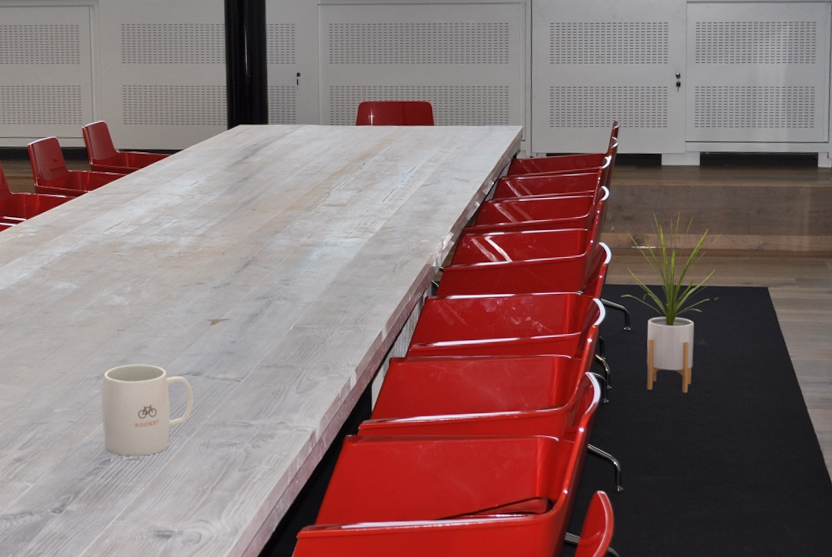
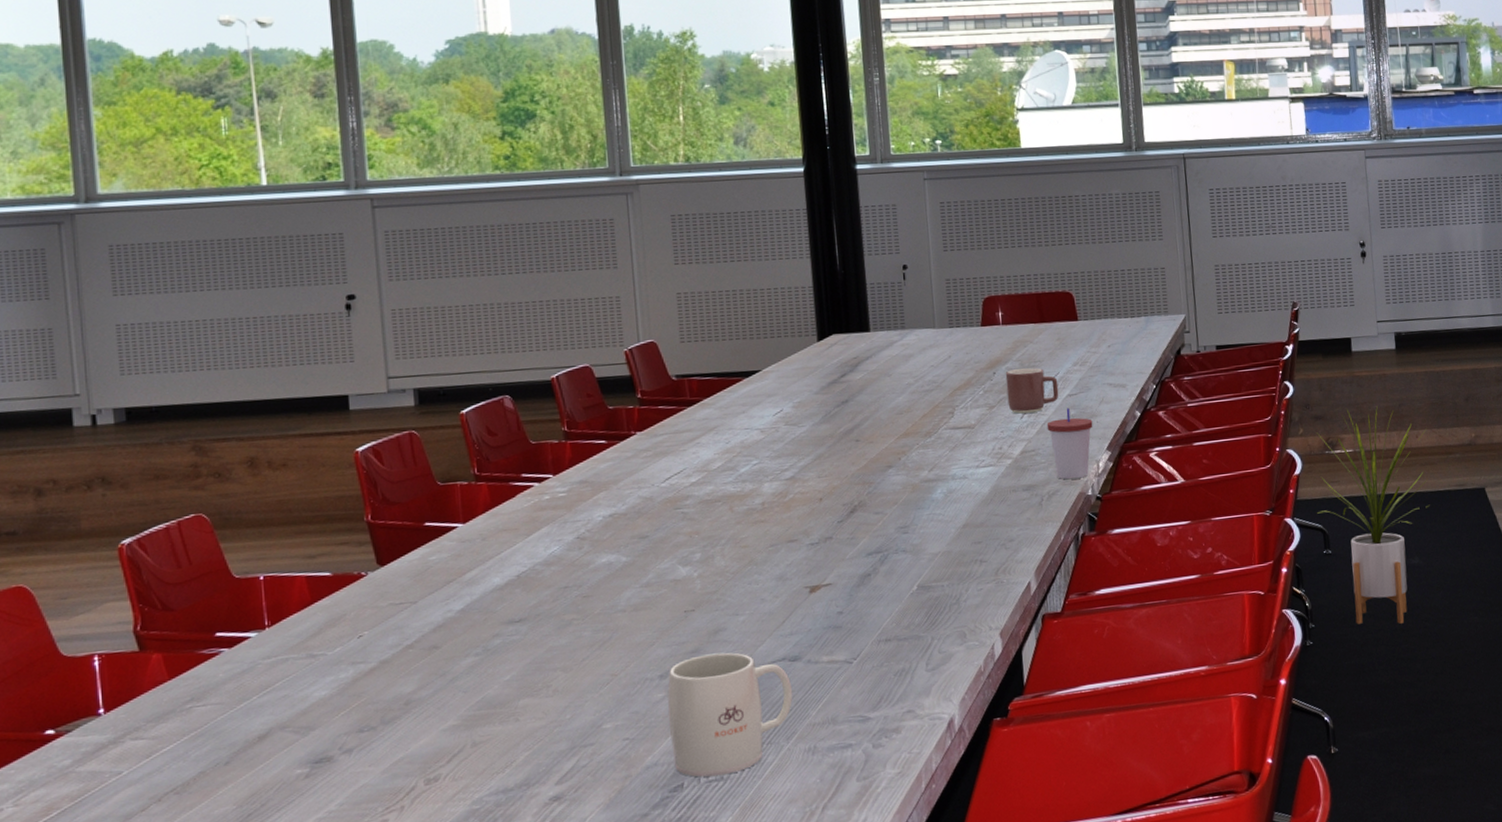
mug: none [373,161,415,198] -> present [1005,367,1059,414]
cup: none [403,195,441,253] -> present [1046,407,1093,480]

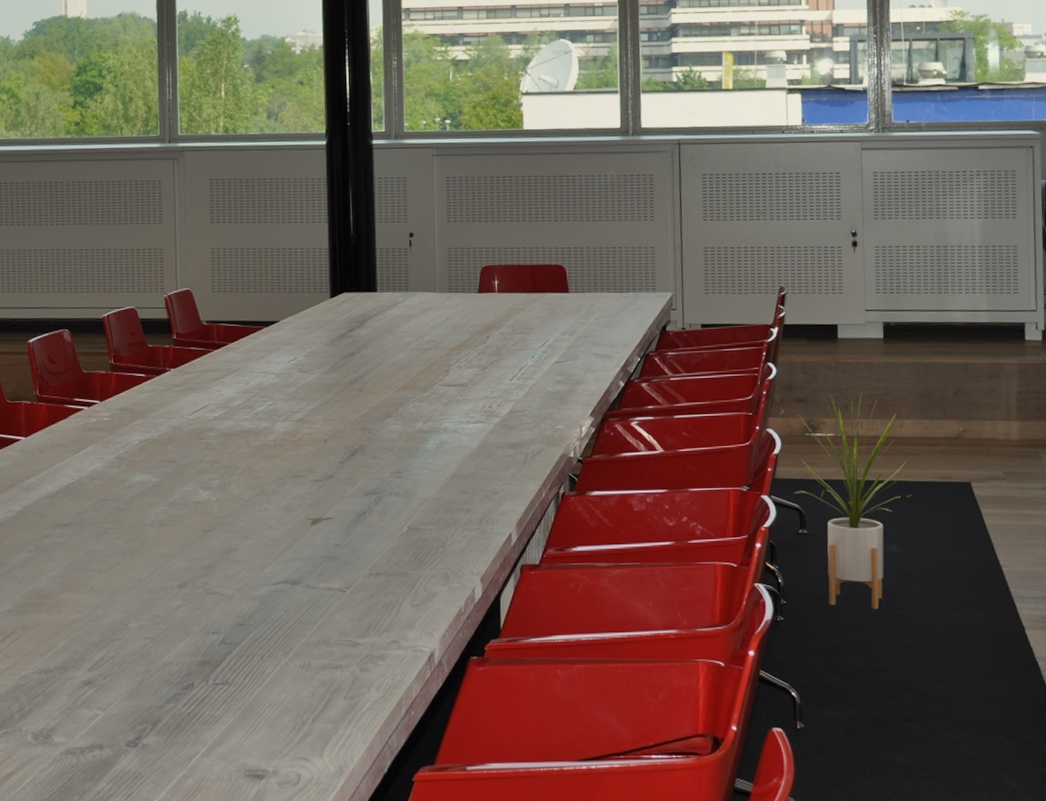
mug: present [667,652,793,777] -> none [184,570,292,680]
mug: present [1005,367,1059,414] -> none [498,334,548,376]
cup: present [1046,407,1093,480] -> none [534,373,578,441]

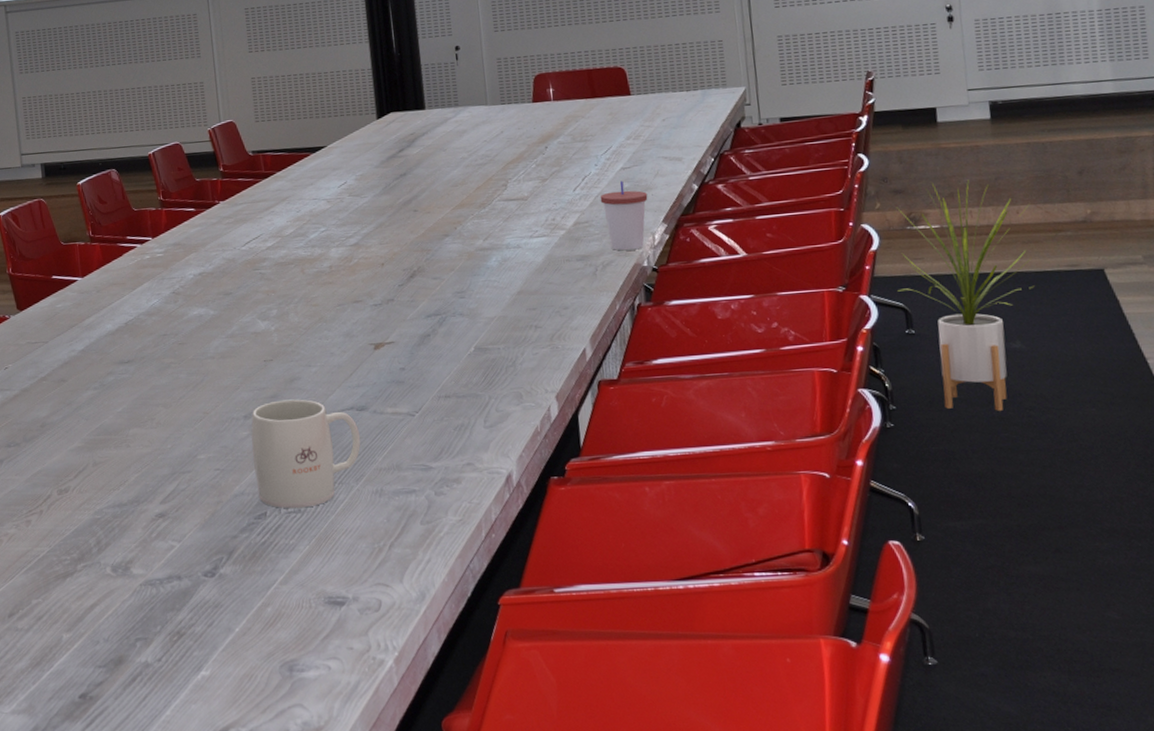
mug: none [184,570,292,680] -> present [251,399,361,509]
cup: none [534,373,578,441] -> present [600,180,648,251]

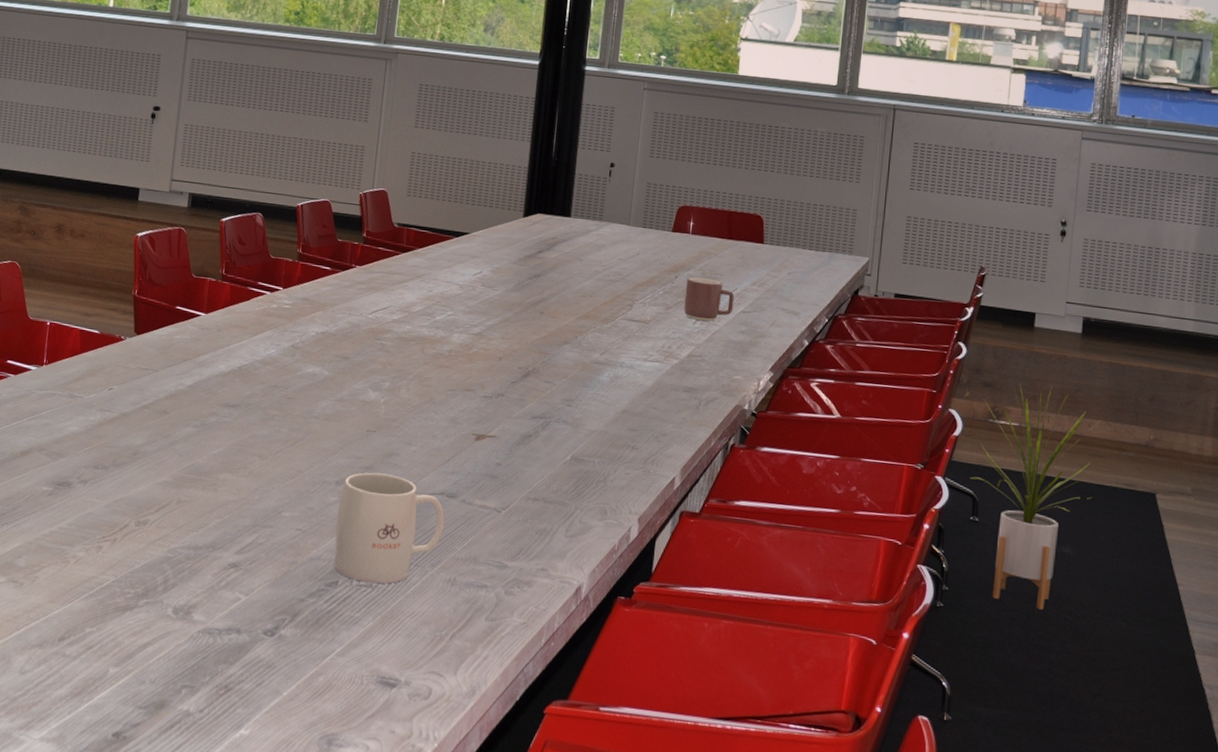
mug: none [557,142,612,187] -> present [684,277,735,321]
cup: present [600,180,648,251] -> none [716,323,761,392]

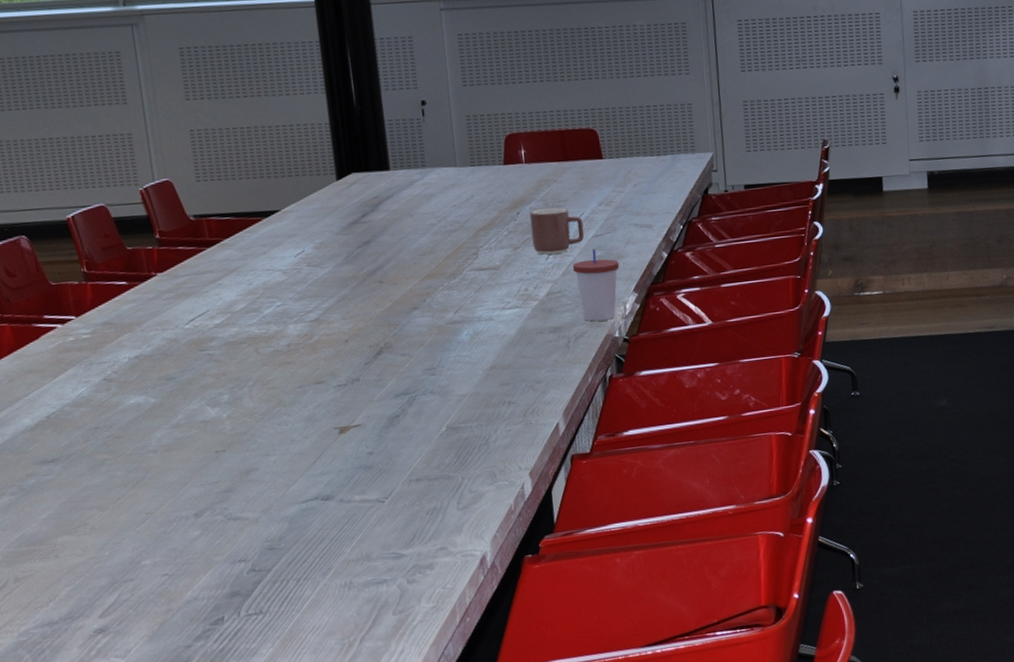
mug: present [334,472,445,584] -> none [203,491,327,611]
cup: none [716,323,761,392] -> present [572,248,620,322]
house plant: present [970,382,1102,610] -> none [845,247,959,465]

